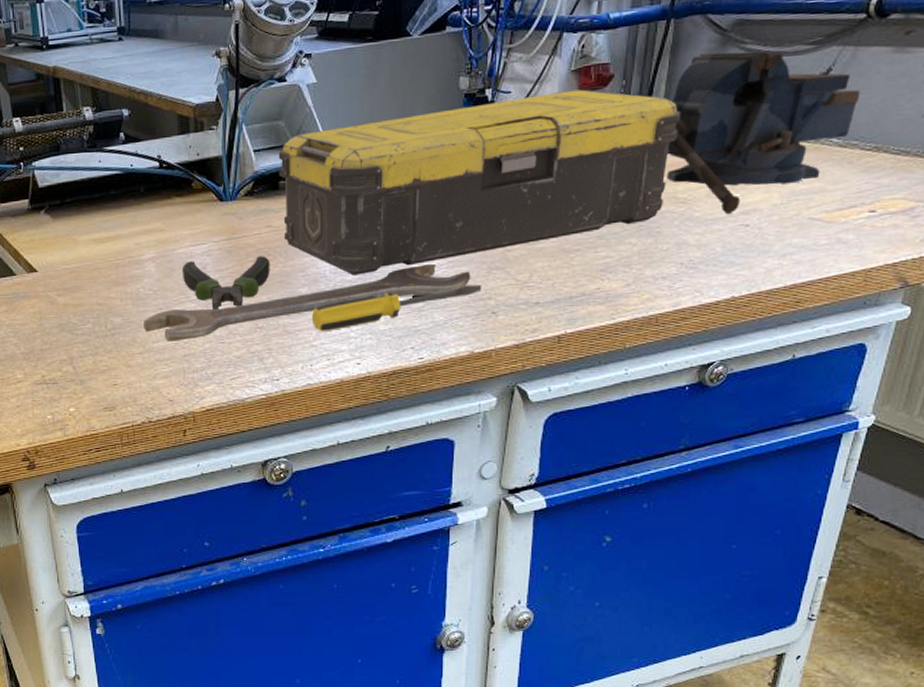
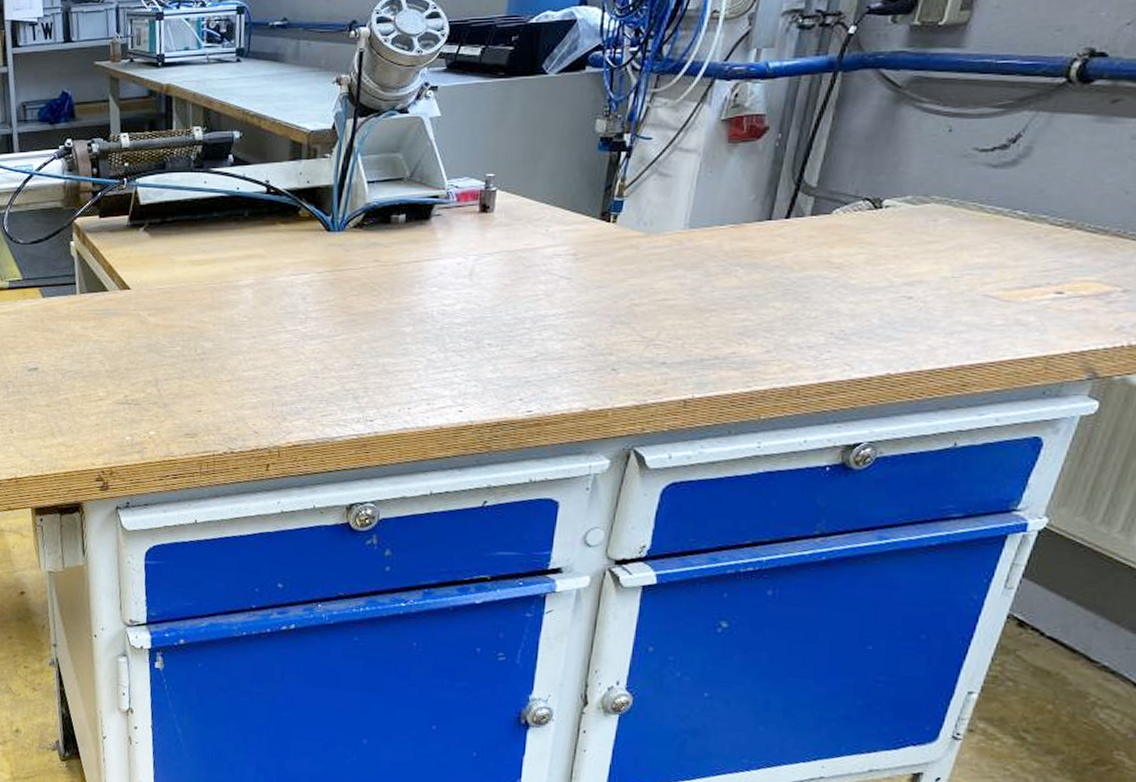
wrench: present [144,263,471,342] -> none [235,312,592,372]
pliers: present [181,256,270,311] -> none [280,290,375,343]
toolbox: present [278,89,681,276] -> none [391,140,843,319]
screwdriver: present [311,284,482,331] -> none [413,338,604,374]
vise: present [666,51,860,215] -> none [820,109,1054,285]

